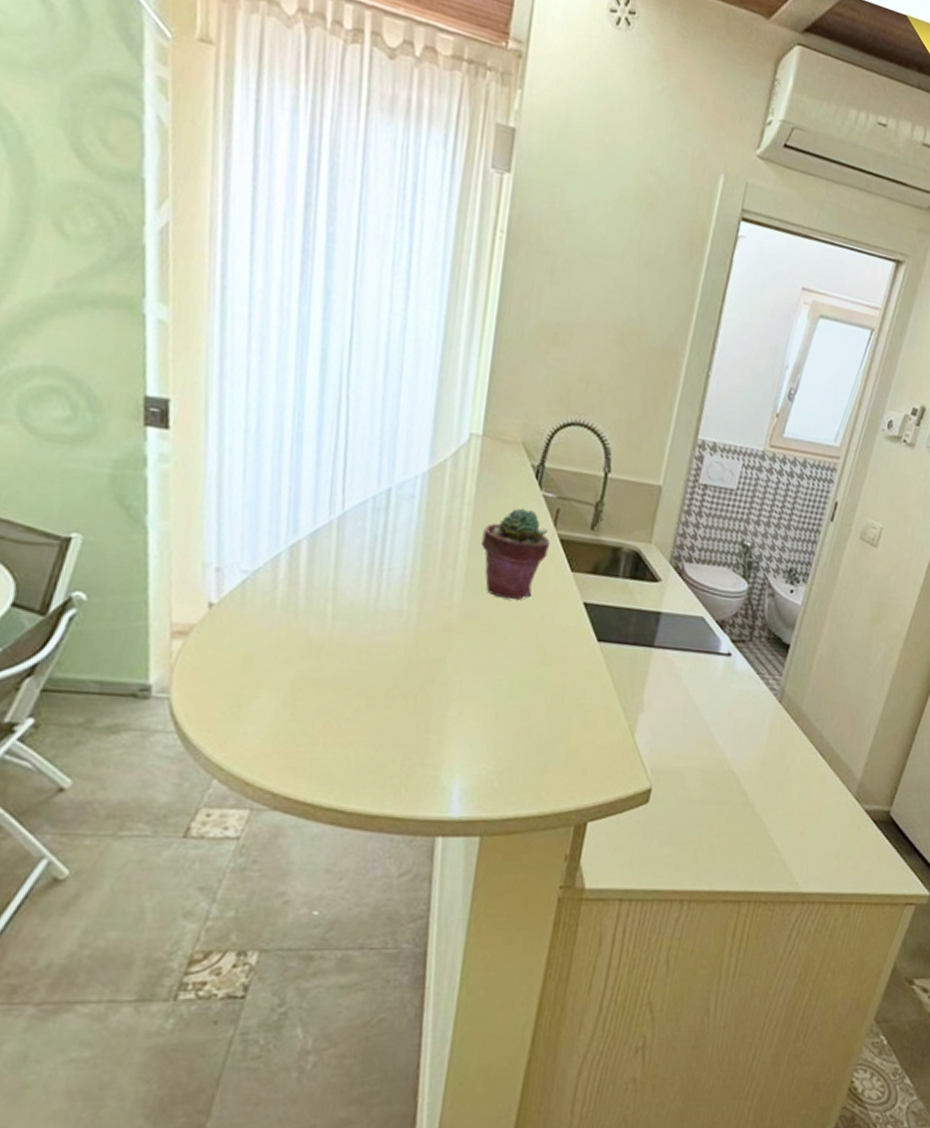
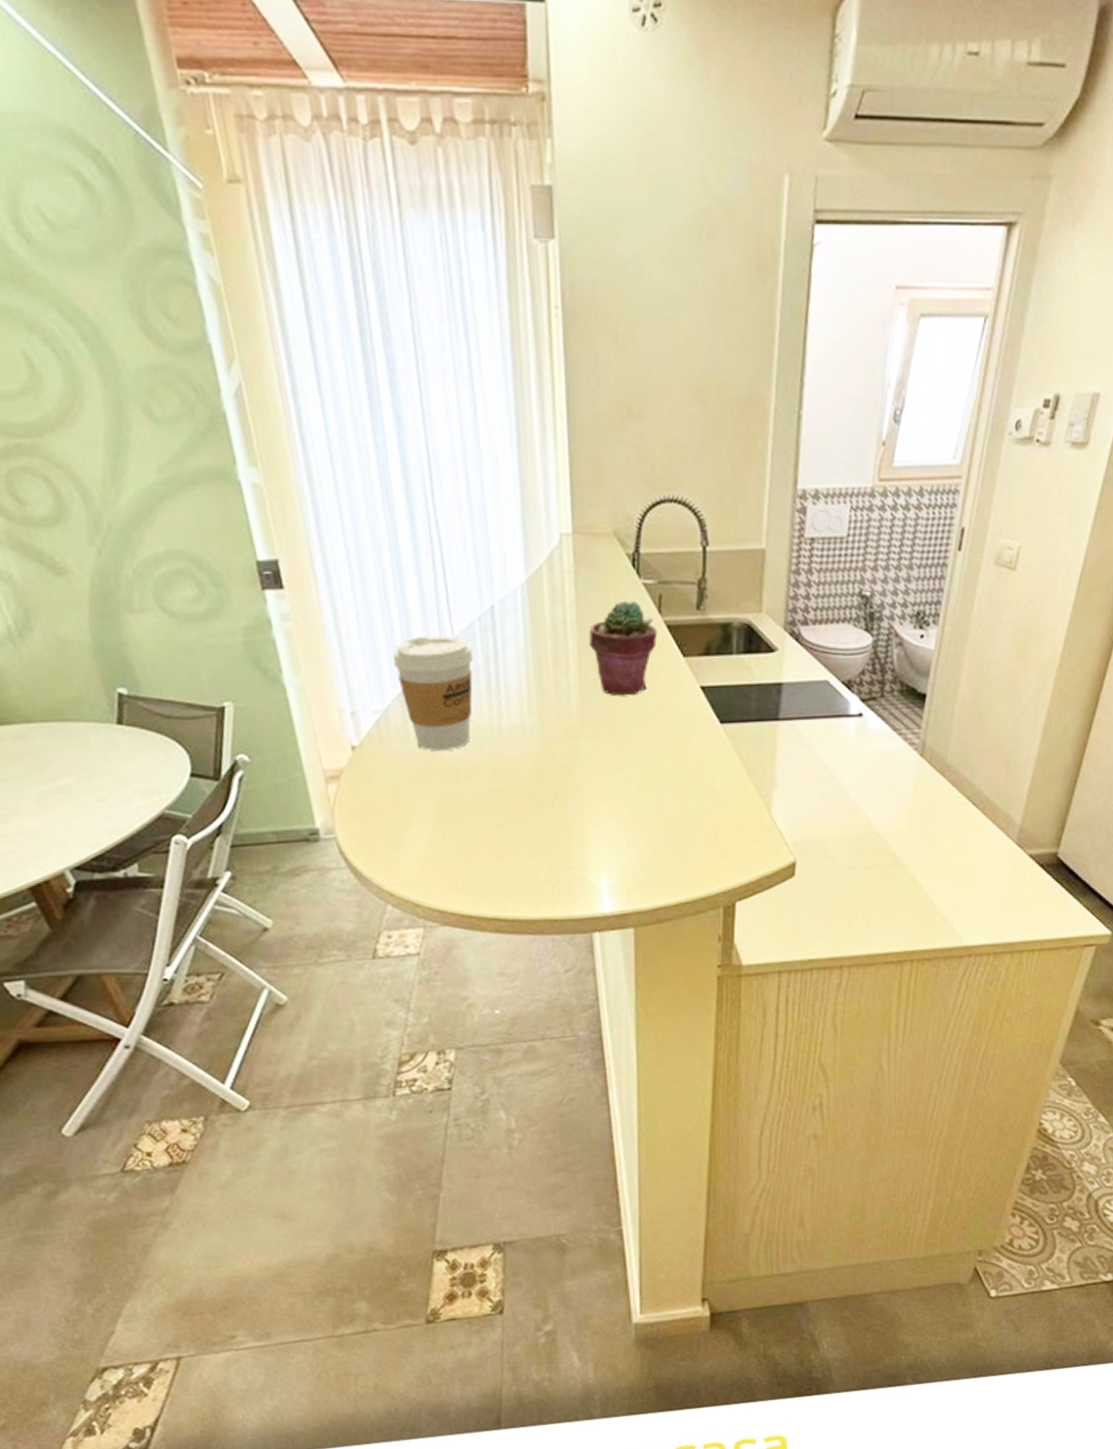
coffee cup: none [274,504,361,624] -> present [393,636,473,751]

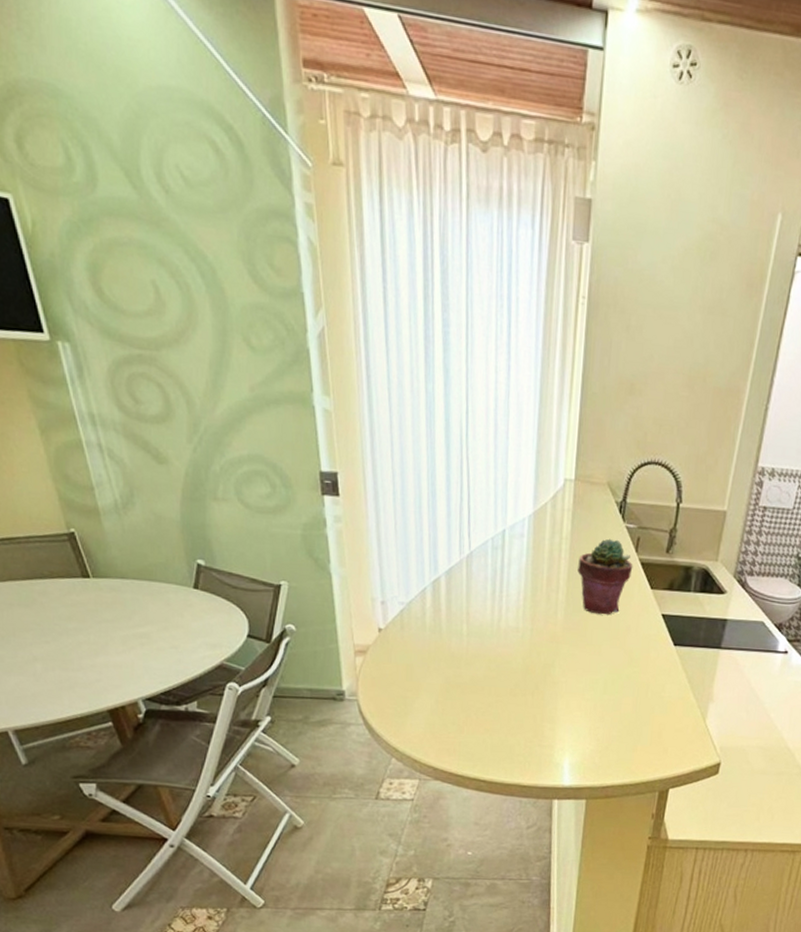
coffee cup: present [393,636,473,751] -> none [420,547,484,641]

